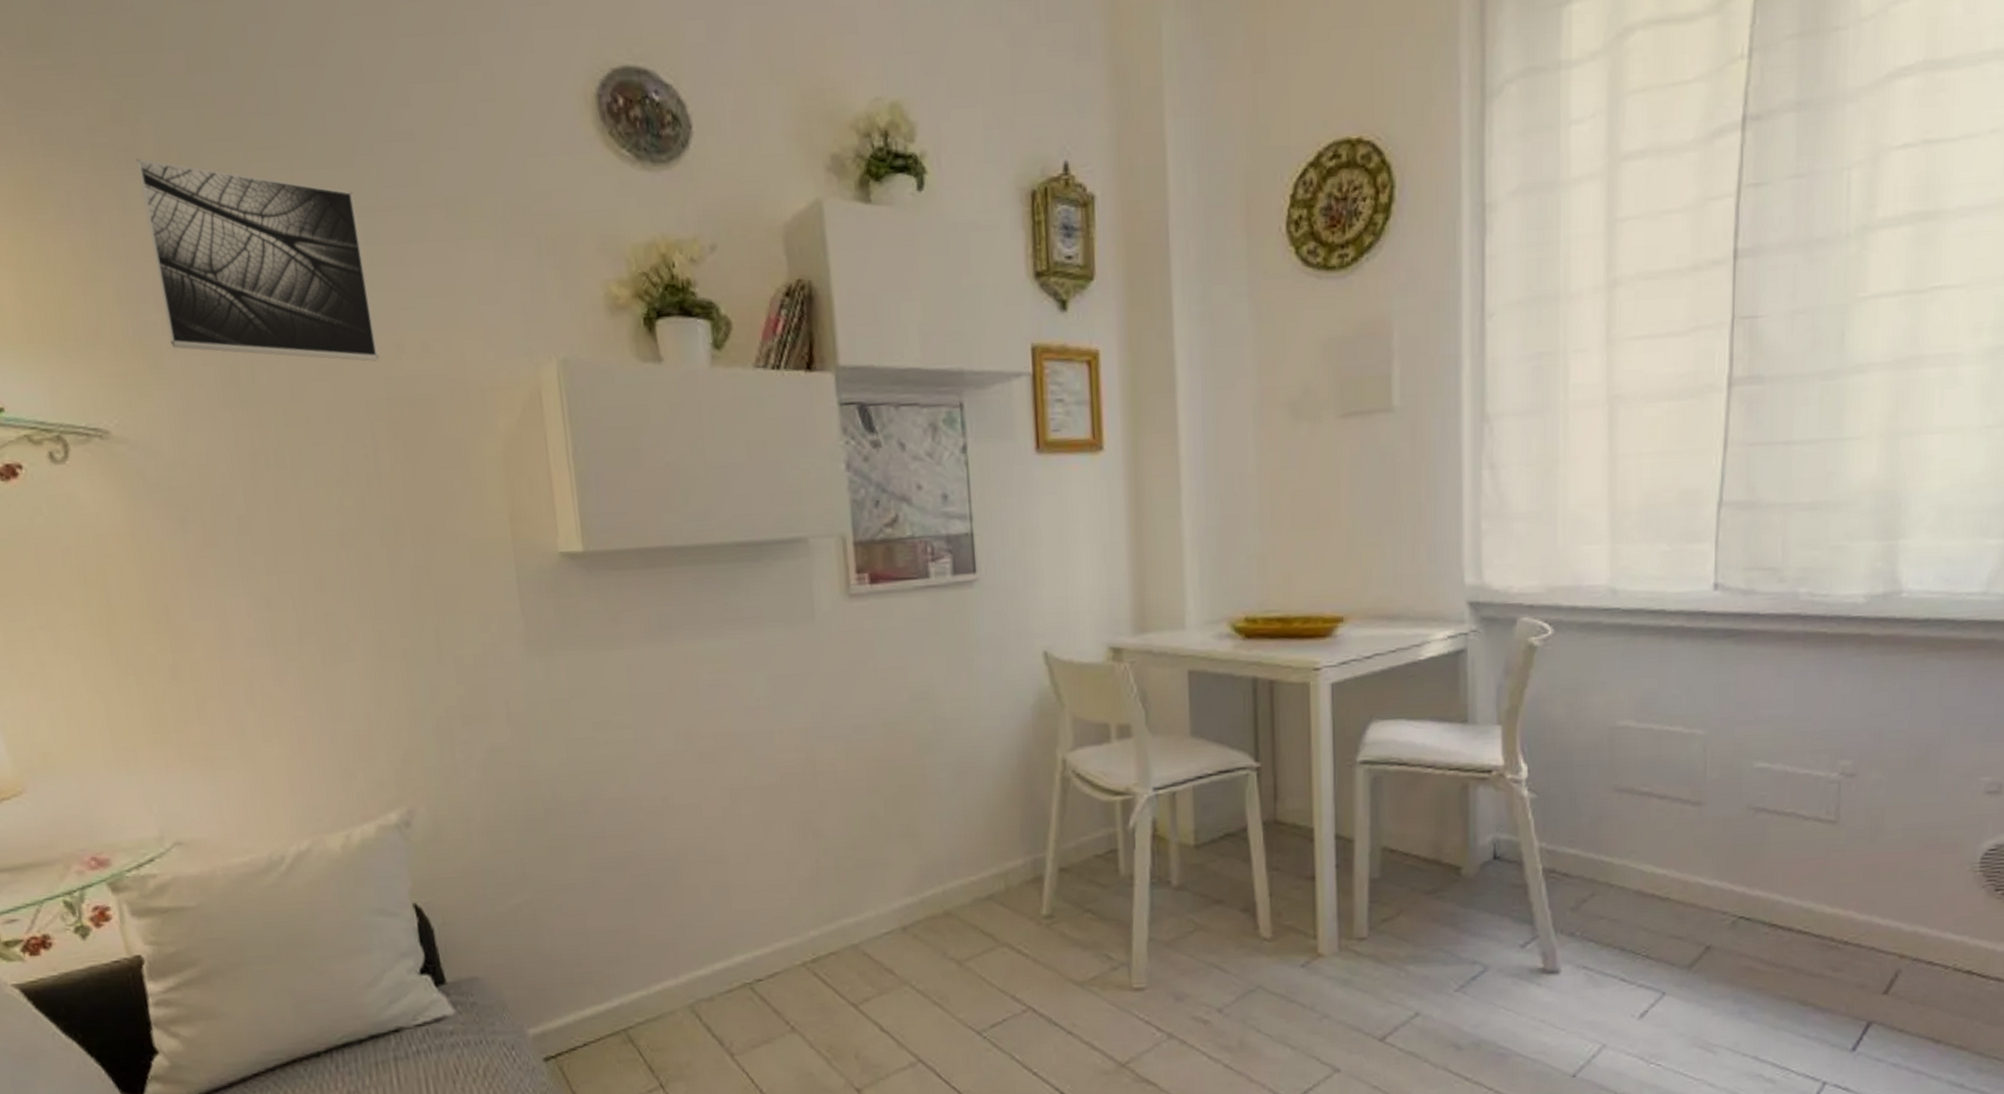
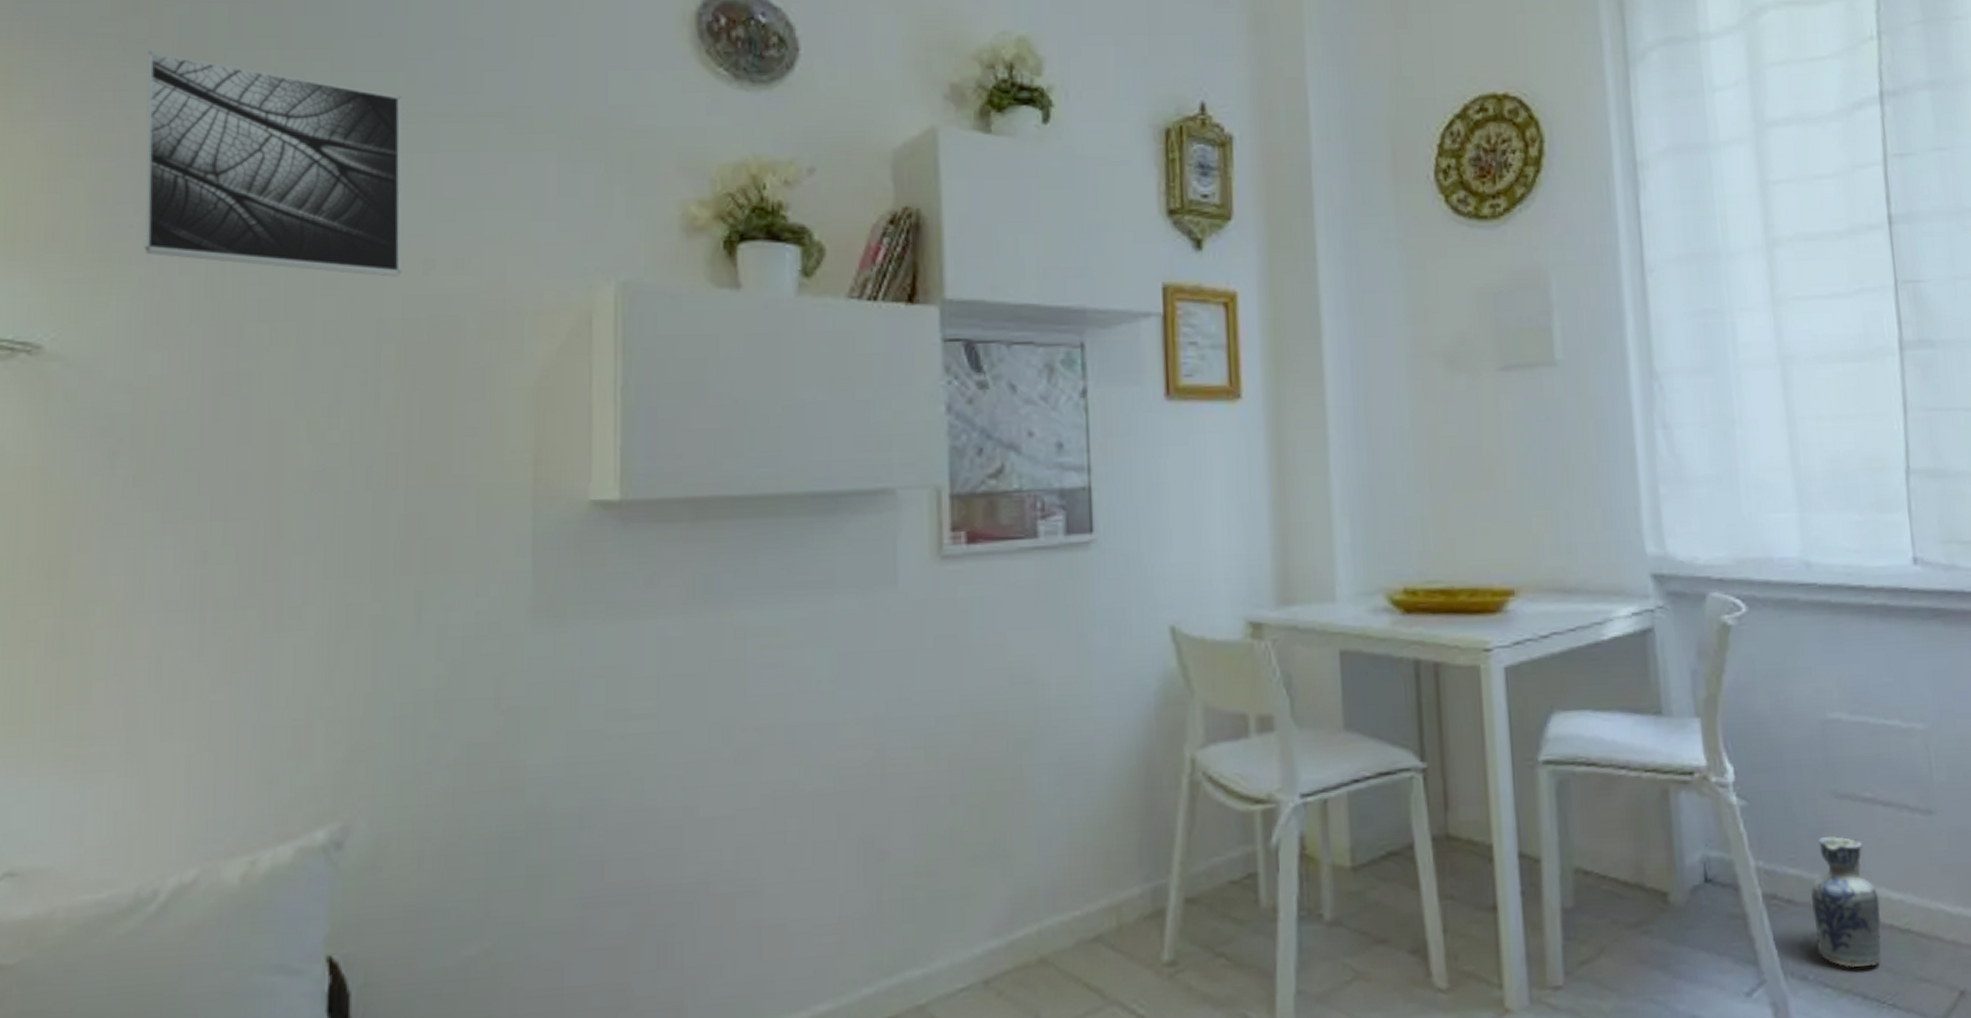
ceramic jug: none [1585,822,1645,927] -> present [1811,835,1882,967]

